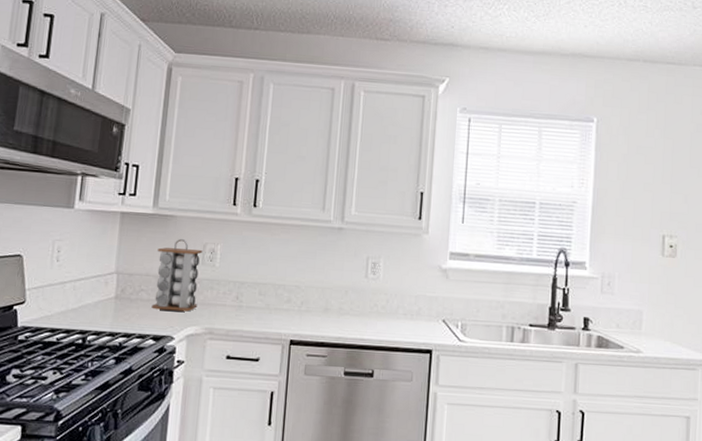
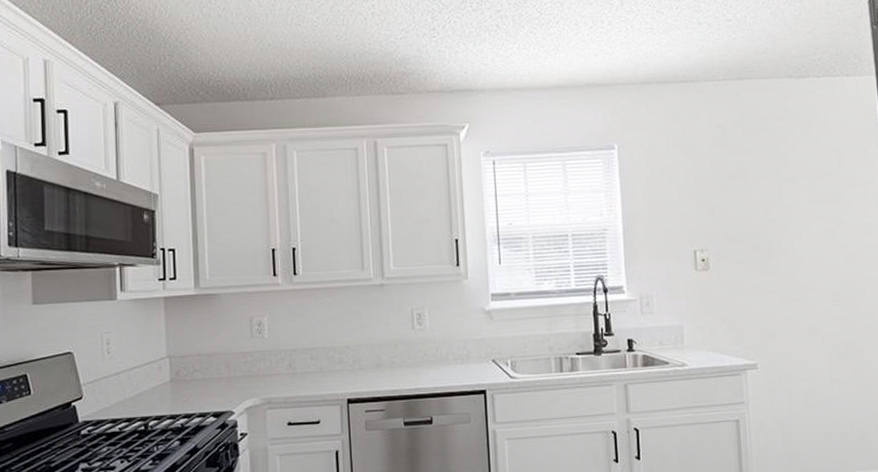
spice rack: present [151,238,203,312] -> none [205,315,253,388]

